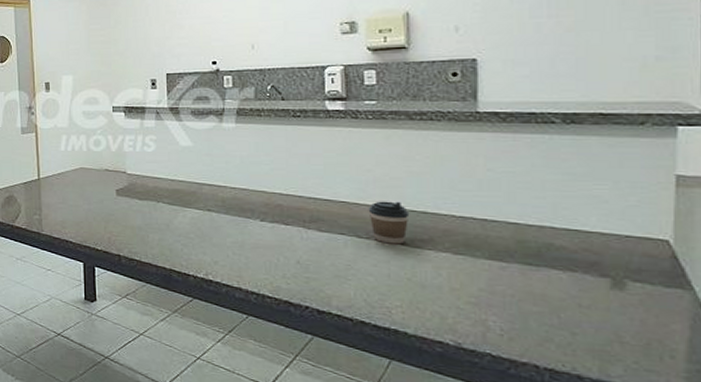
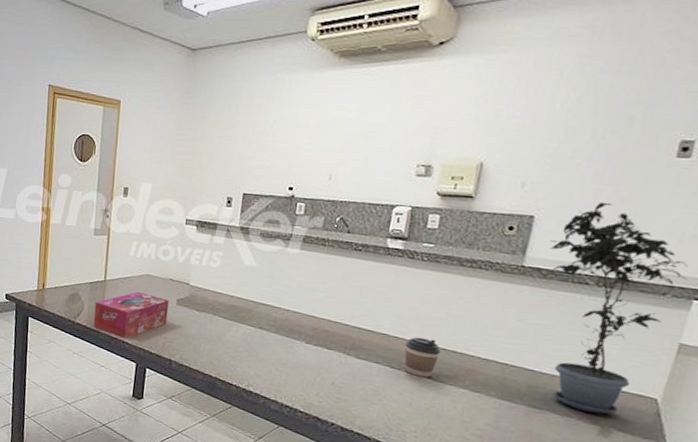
tissue box: none [32,186,109,237] -> present [93,291,170,338]
potted plant: none [500,36,664,265] -> present [550,203,688,415]

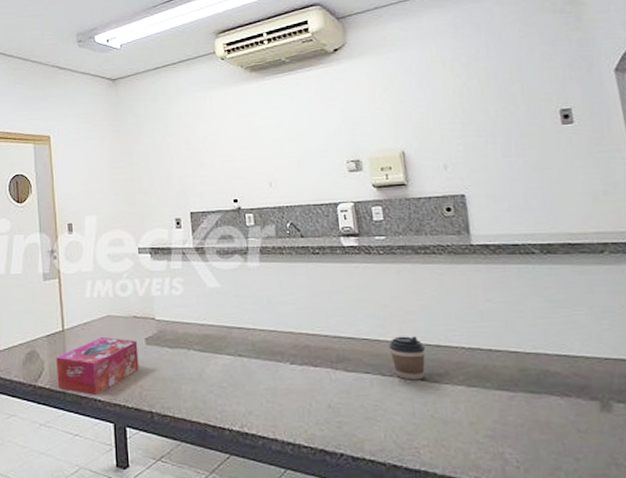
potted plant: present [550,203,688,415] -> none [486,173,615,388]

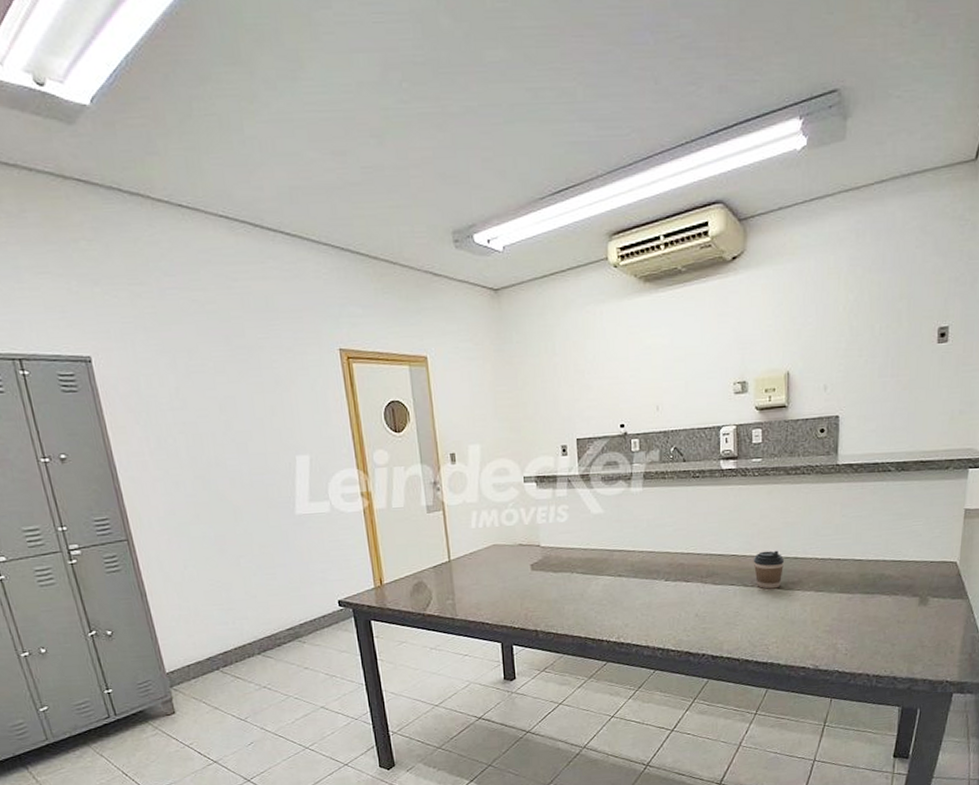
tissue box: present [56,336,139,395] -> none [444,565,525,619]

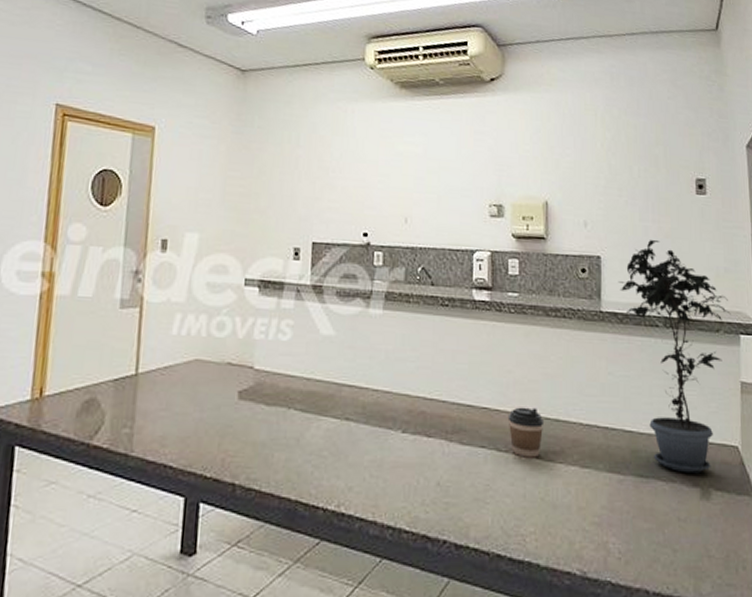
potted plant: none [855,394,962,587] -> present [618,240,731,474]

